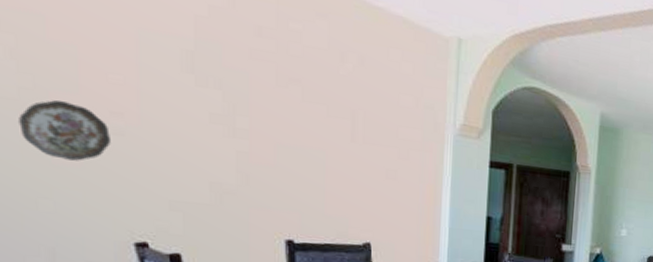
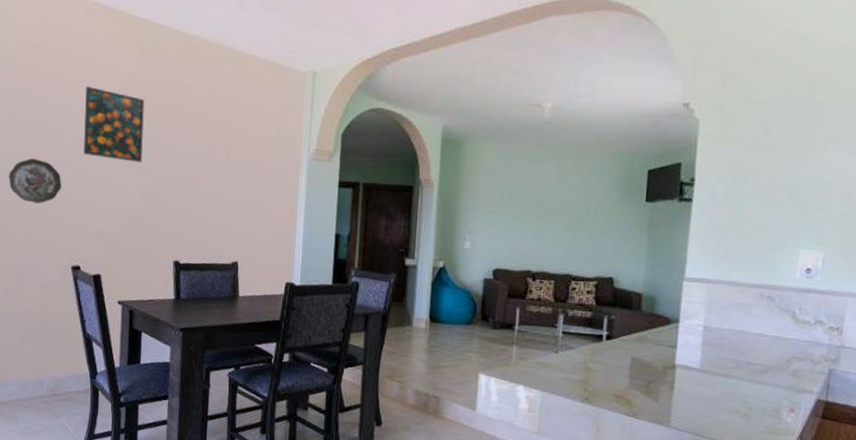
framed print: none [142,13,234,120] -> present [83,86,144,162]

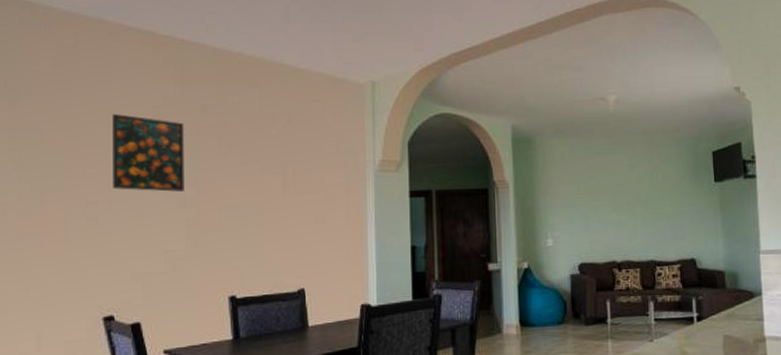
decorative plate: present [9,159,62,204] -> none [18,199,86,250]

